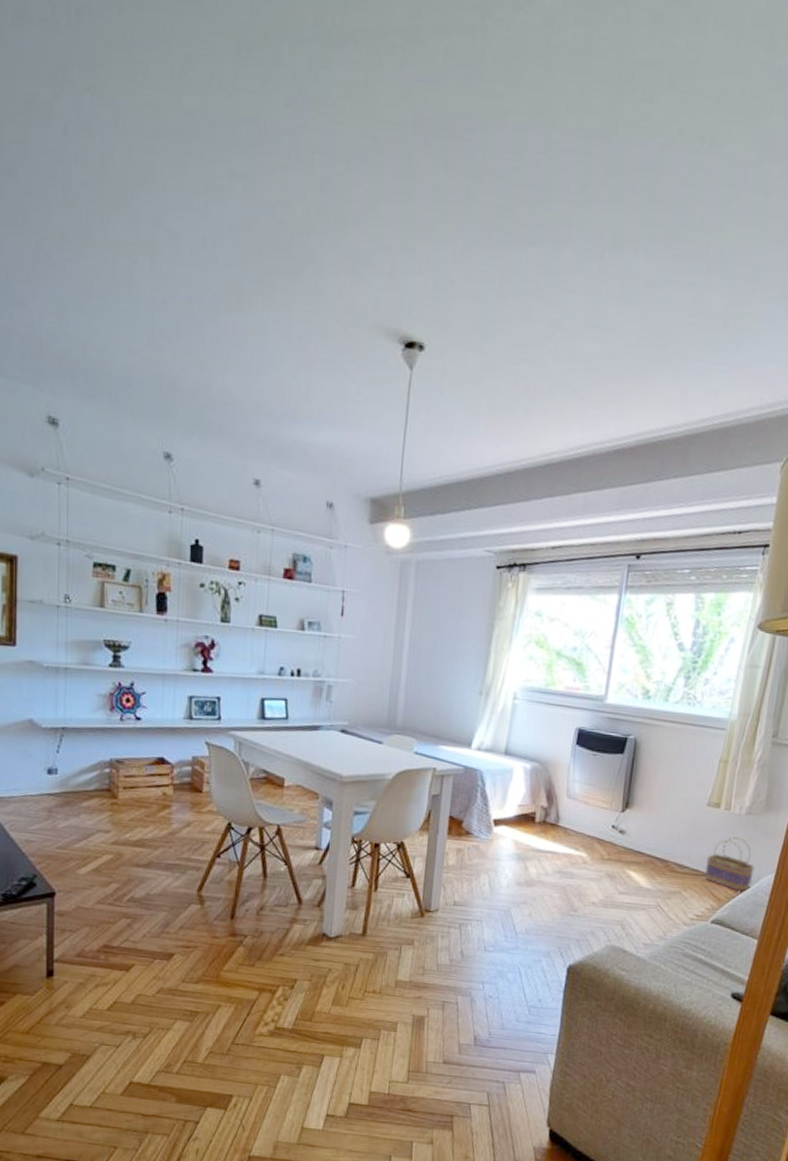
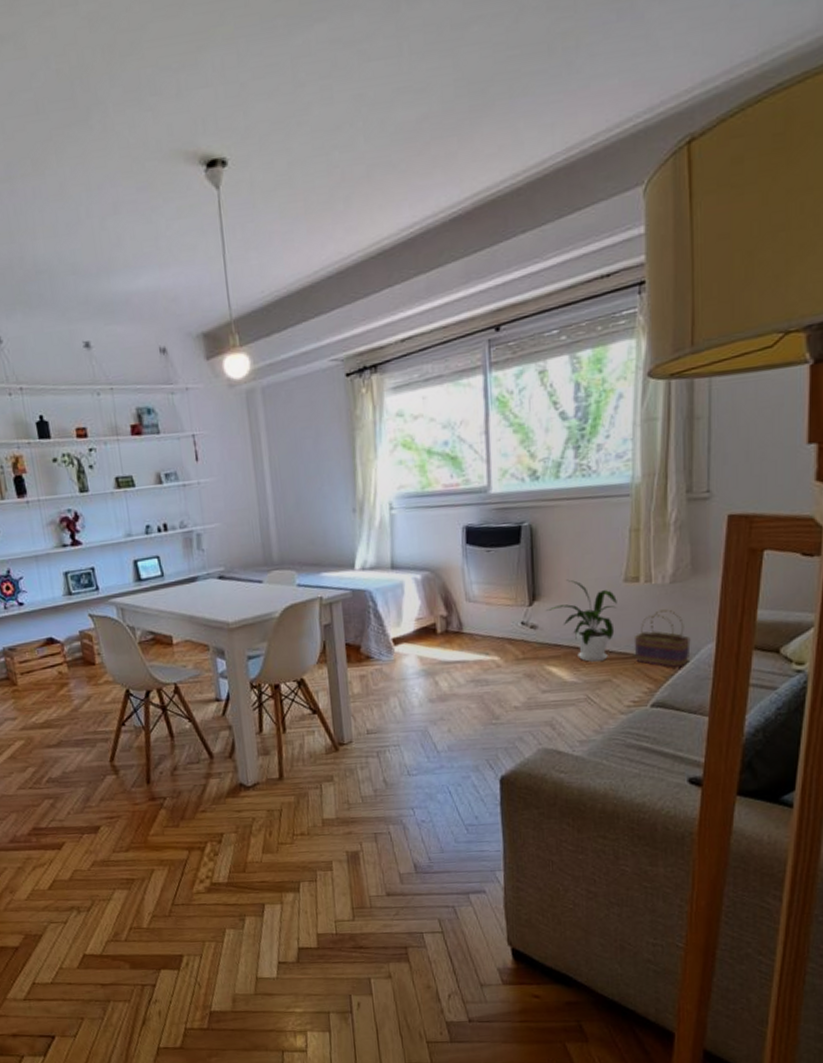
house plant: none [635,794,699,874] -> present [545,579,617,662]

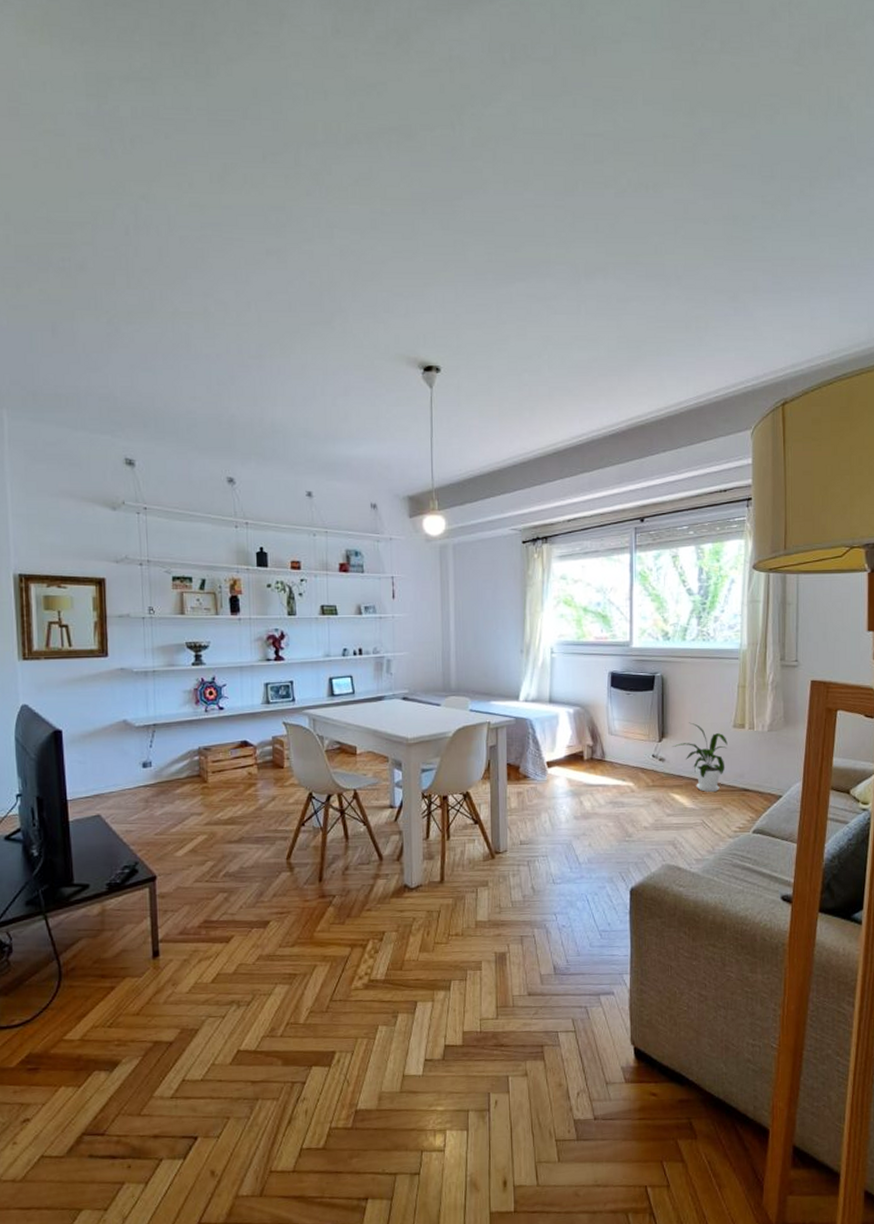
basket: present [633,609,691,668] -> none [740,752,783,801]

